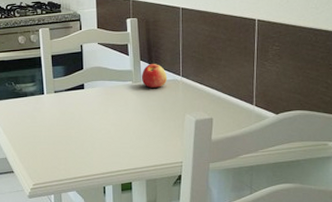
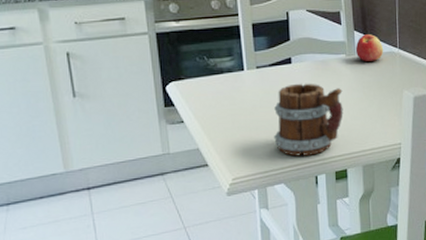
mug: none [68,106,129,169] -> present [274,83,344,157]

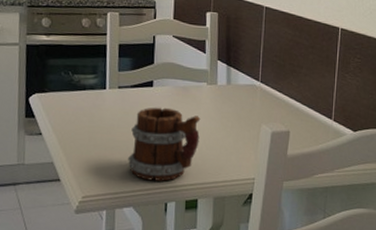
apple: present [355,34,384,61] -> none [217,65,246,92]

